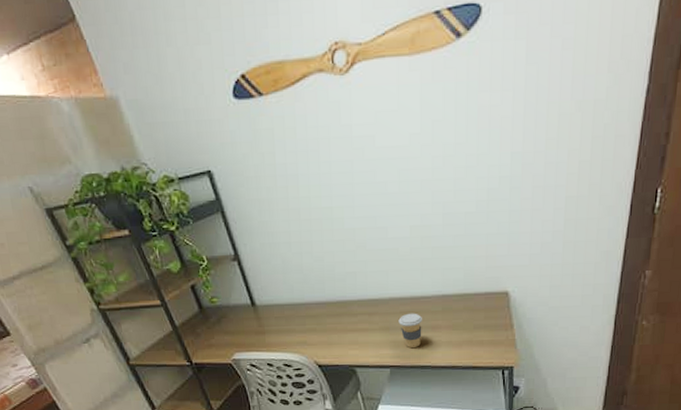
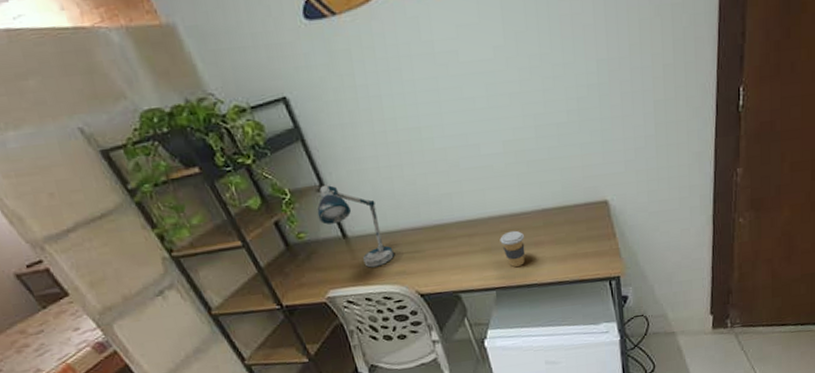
desk lamp: none [230,254,297,336] -> present [317,184,394,268]

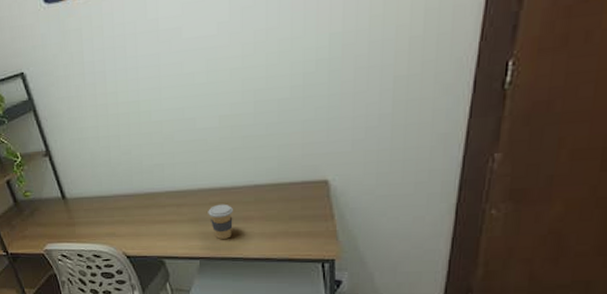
desk lamp: present [317,184,394,268] -> none [42,150,106,227]

